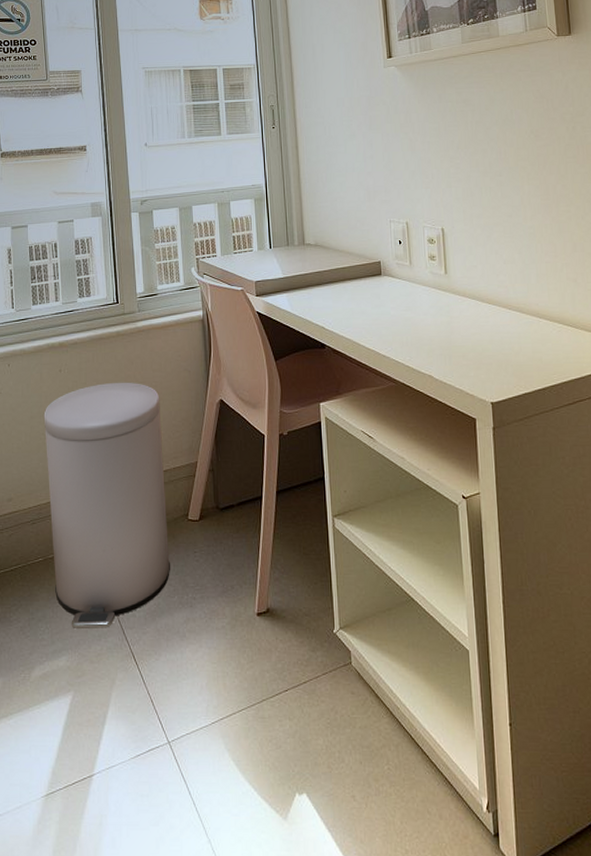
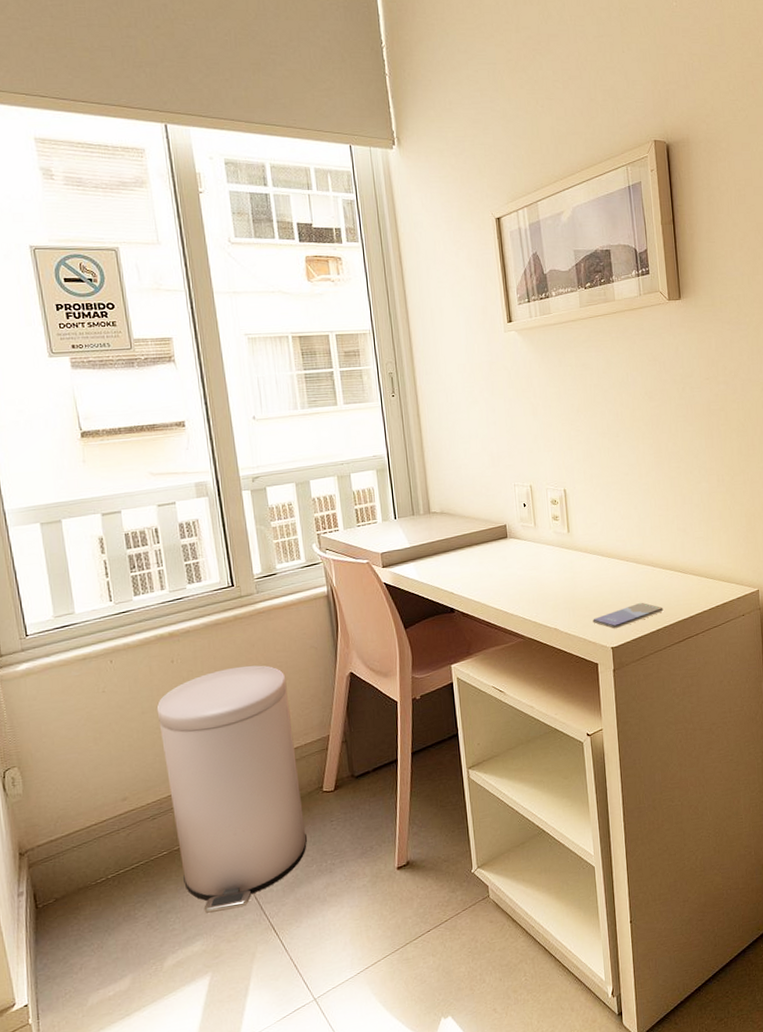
smartphone: none [471,355,551,383] -> present [593,602,664,629]

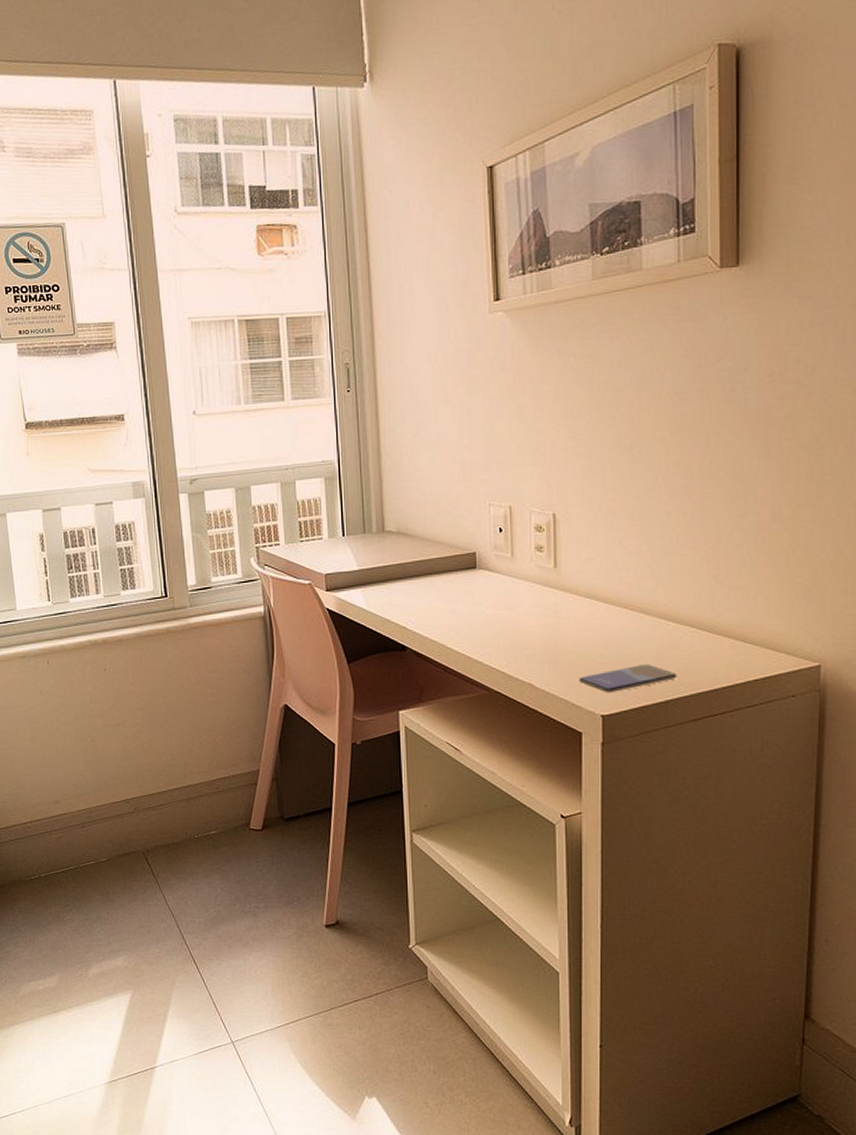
pedal bin: present [156,665,307,914] -> none [89,683,231,932]

